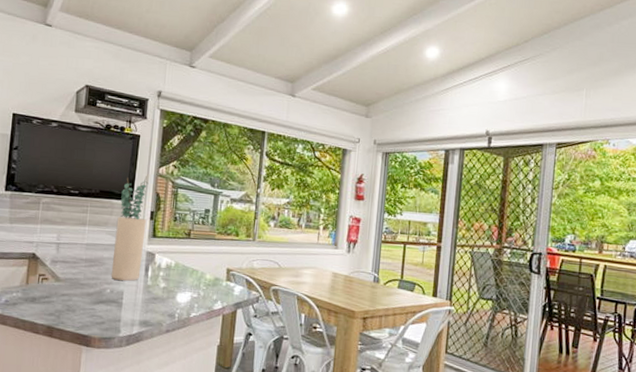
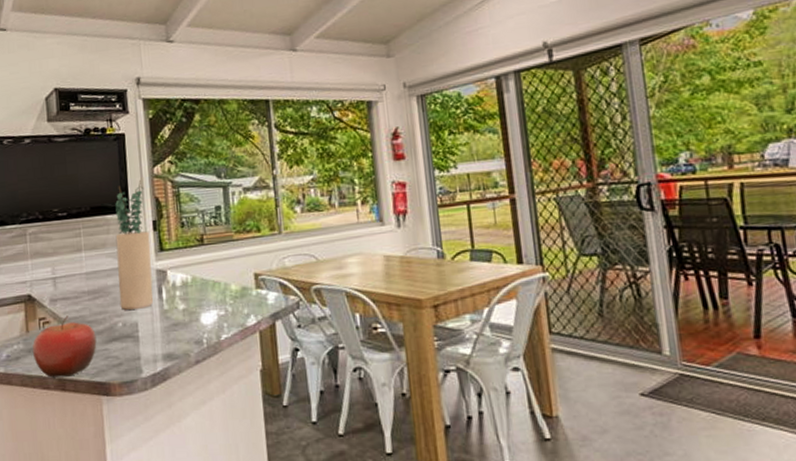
fruit: none [28,276,86,326] -> present [32,315,97,378]

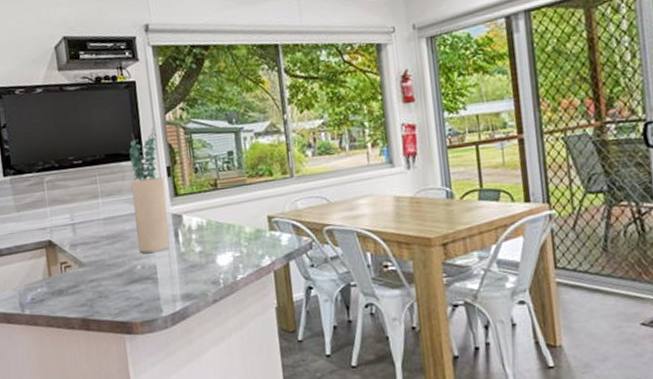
fruit: present [32,315,97,378] -> none [55,259,118,318]

